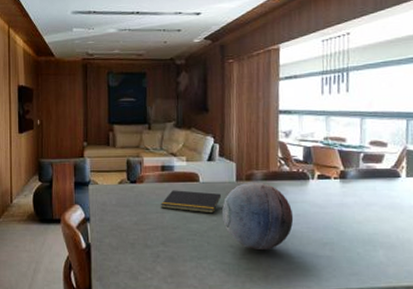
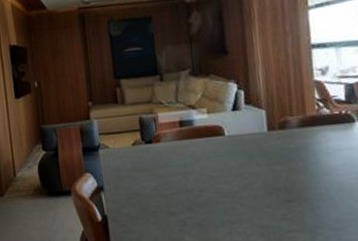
notepad: present [161,190,221,214] -> none [182,146,252,171]
decorative orb: present [222,182,294,251] -> none [254,129,340,209]

